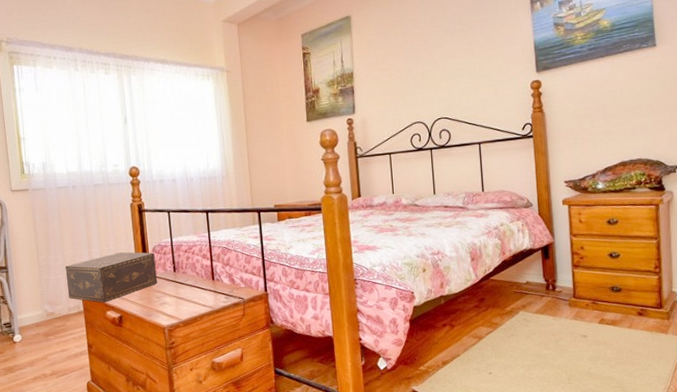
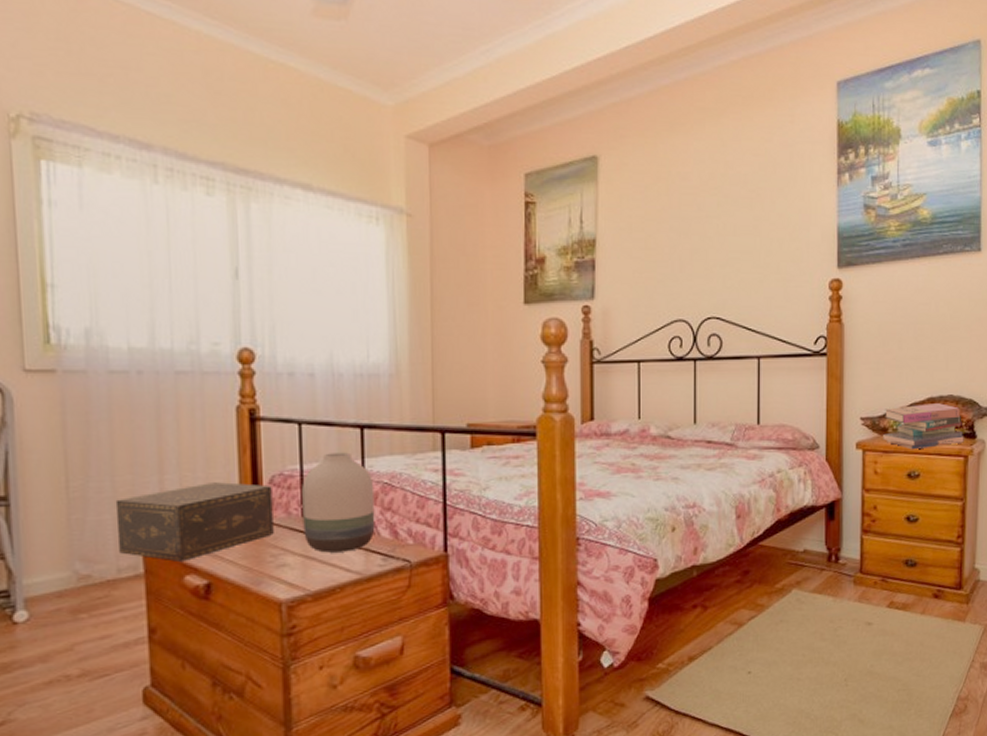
vase: none [172,229,220,295] -> present [302,452,376,553]
books: none [583,165,654,203] -> present [882,403,964,450]

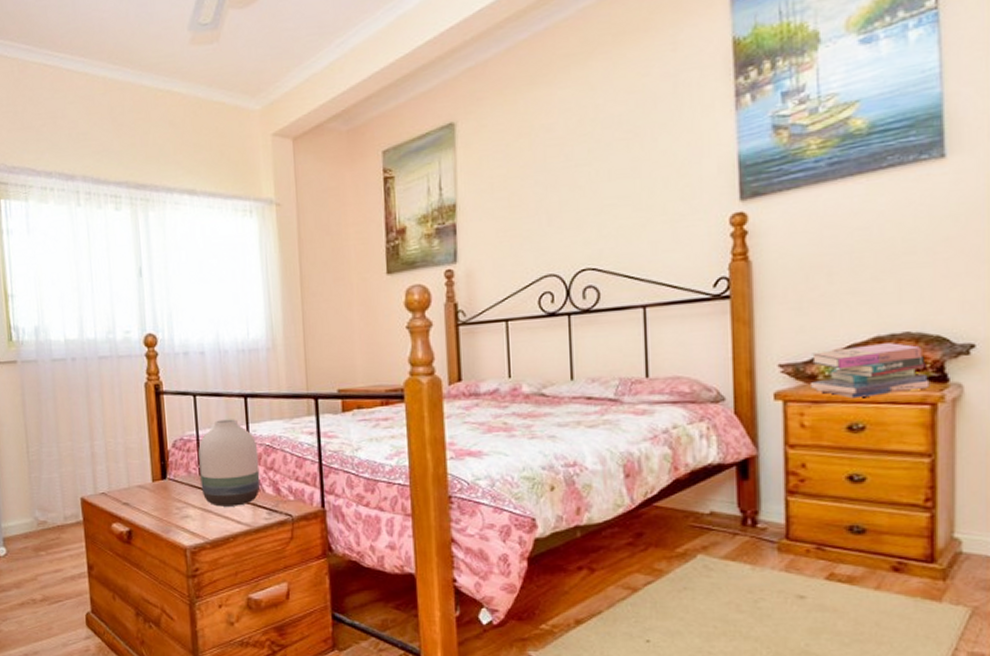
decorative box: present [115,482,274,562] -> none [60,446,178,512]

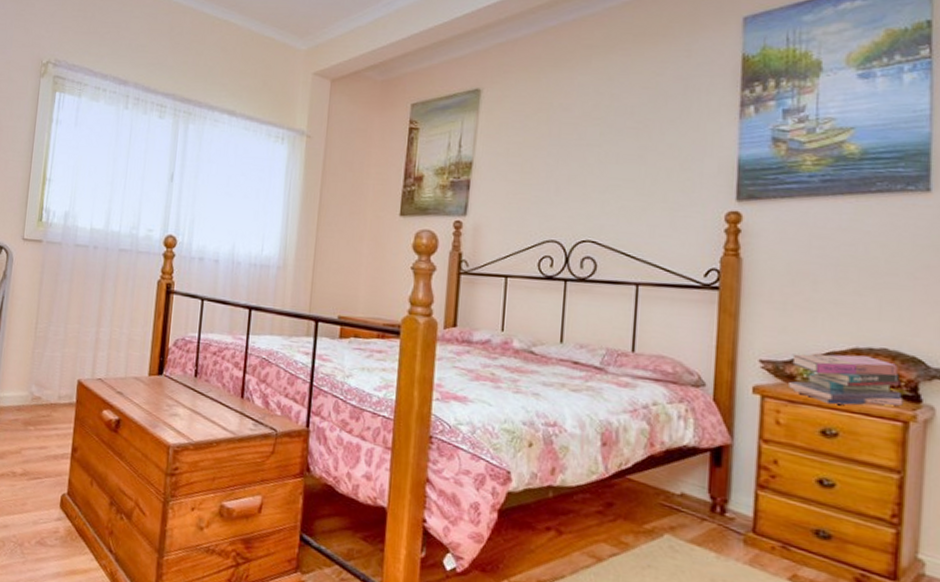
vase: present [198,419,261,507] -> none [194,326,255,413]

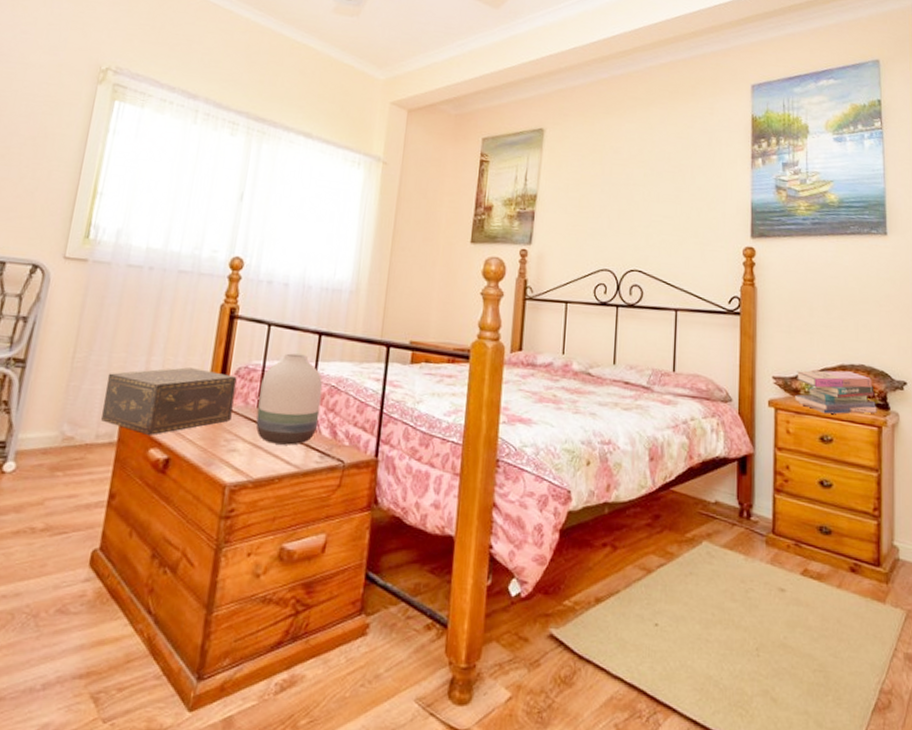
decorative box: none [62,338,175,398] -> present [101,367,237,435]
vase: none [194,326,255,413] -> present [255,353,323,446]

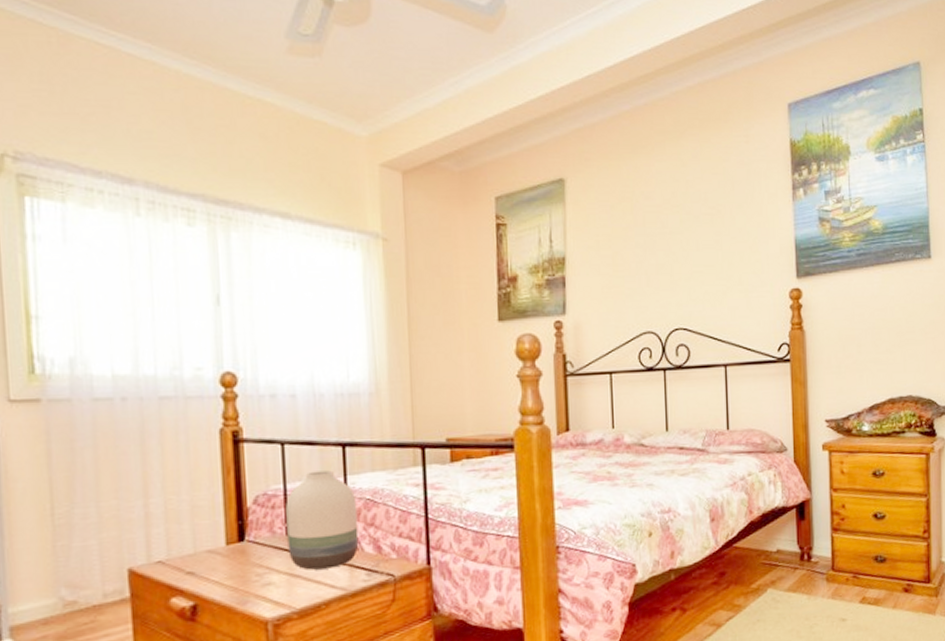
decorative box: present [101,367,237,435] -> none [100,504,259,584]
books: present [794,370,877,415] -> none [846,404,925,450]

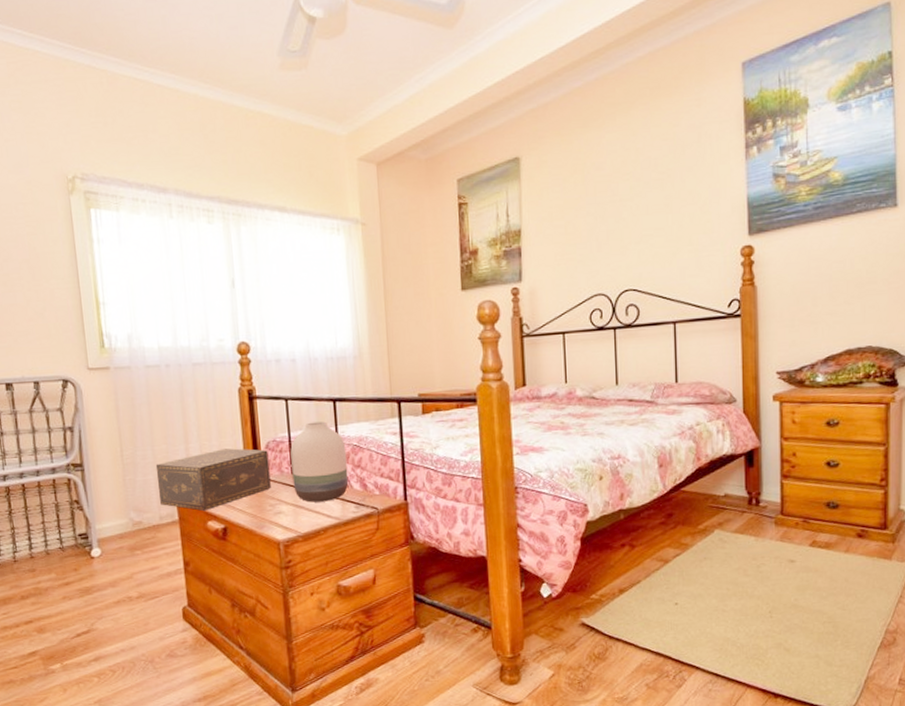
decorative box: none [100,504,259,584] -> present [155,448,271,511]

